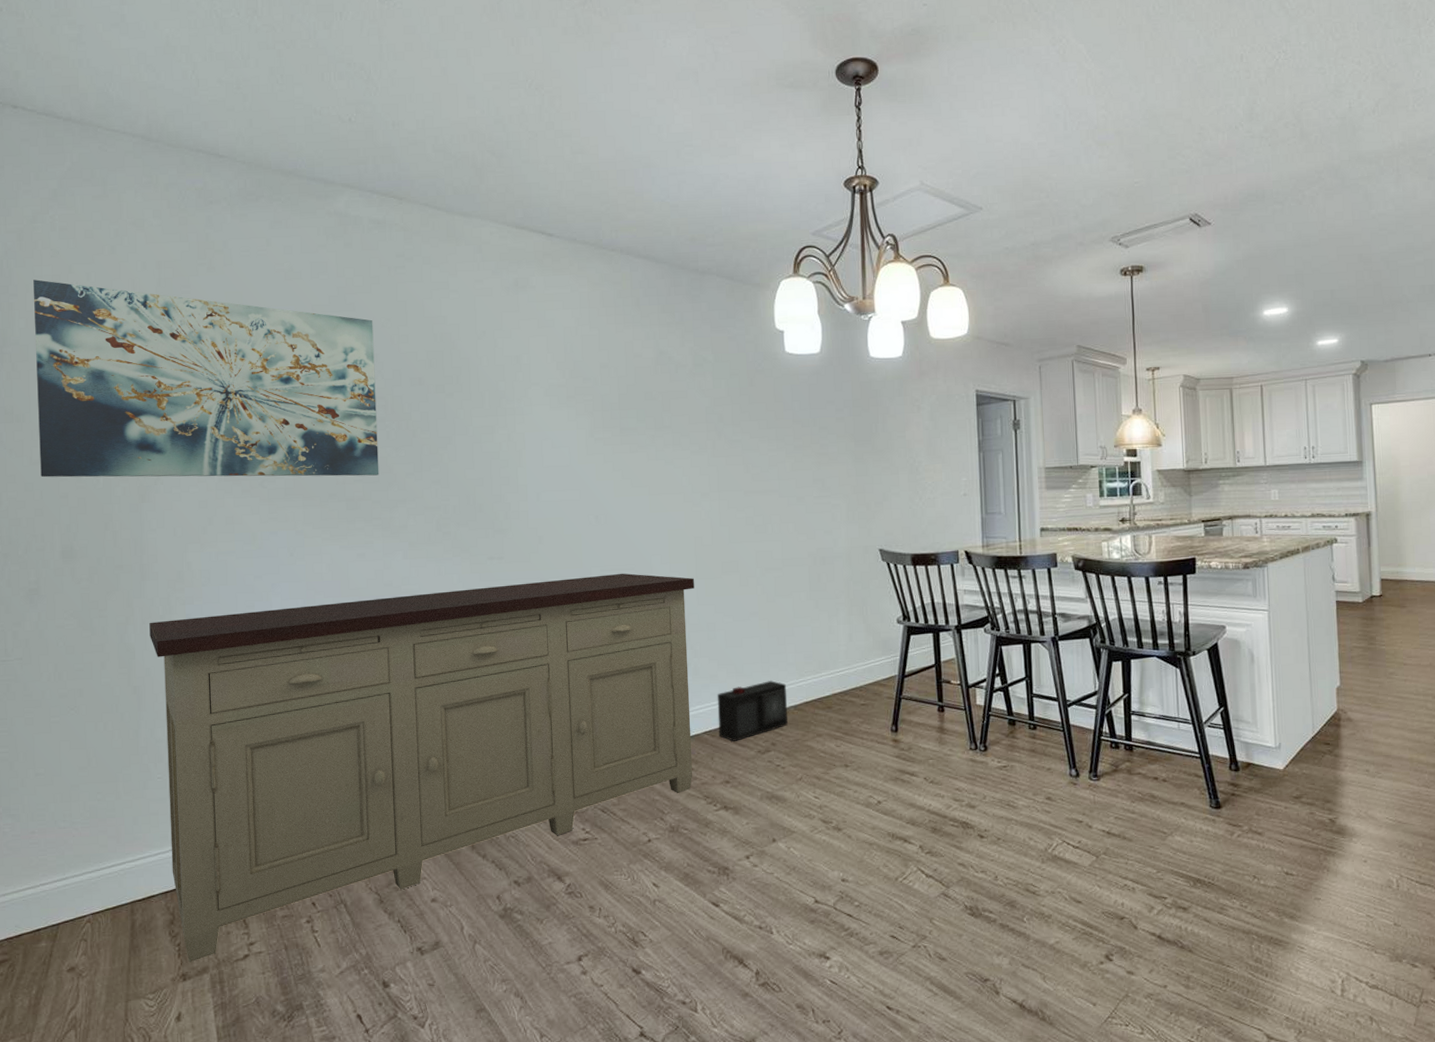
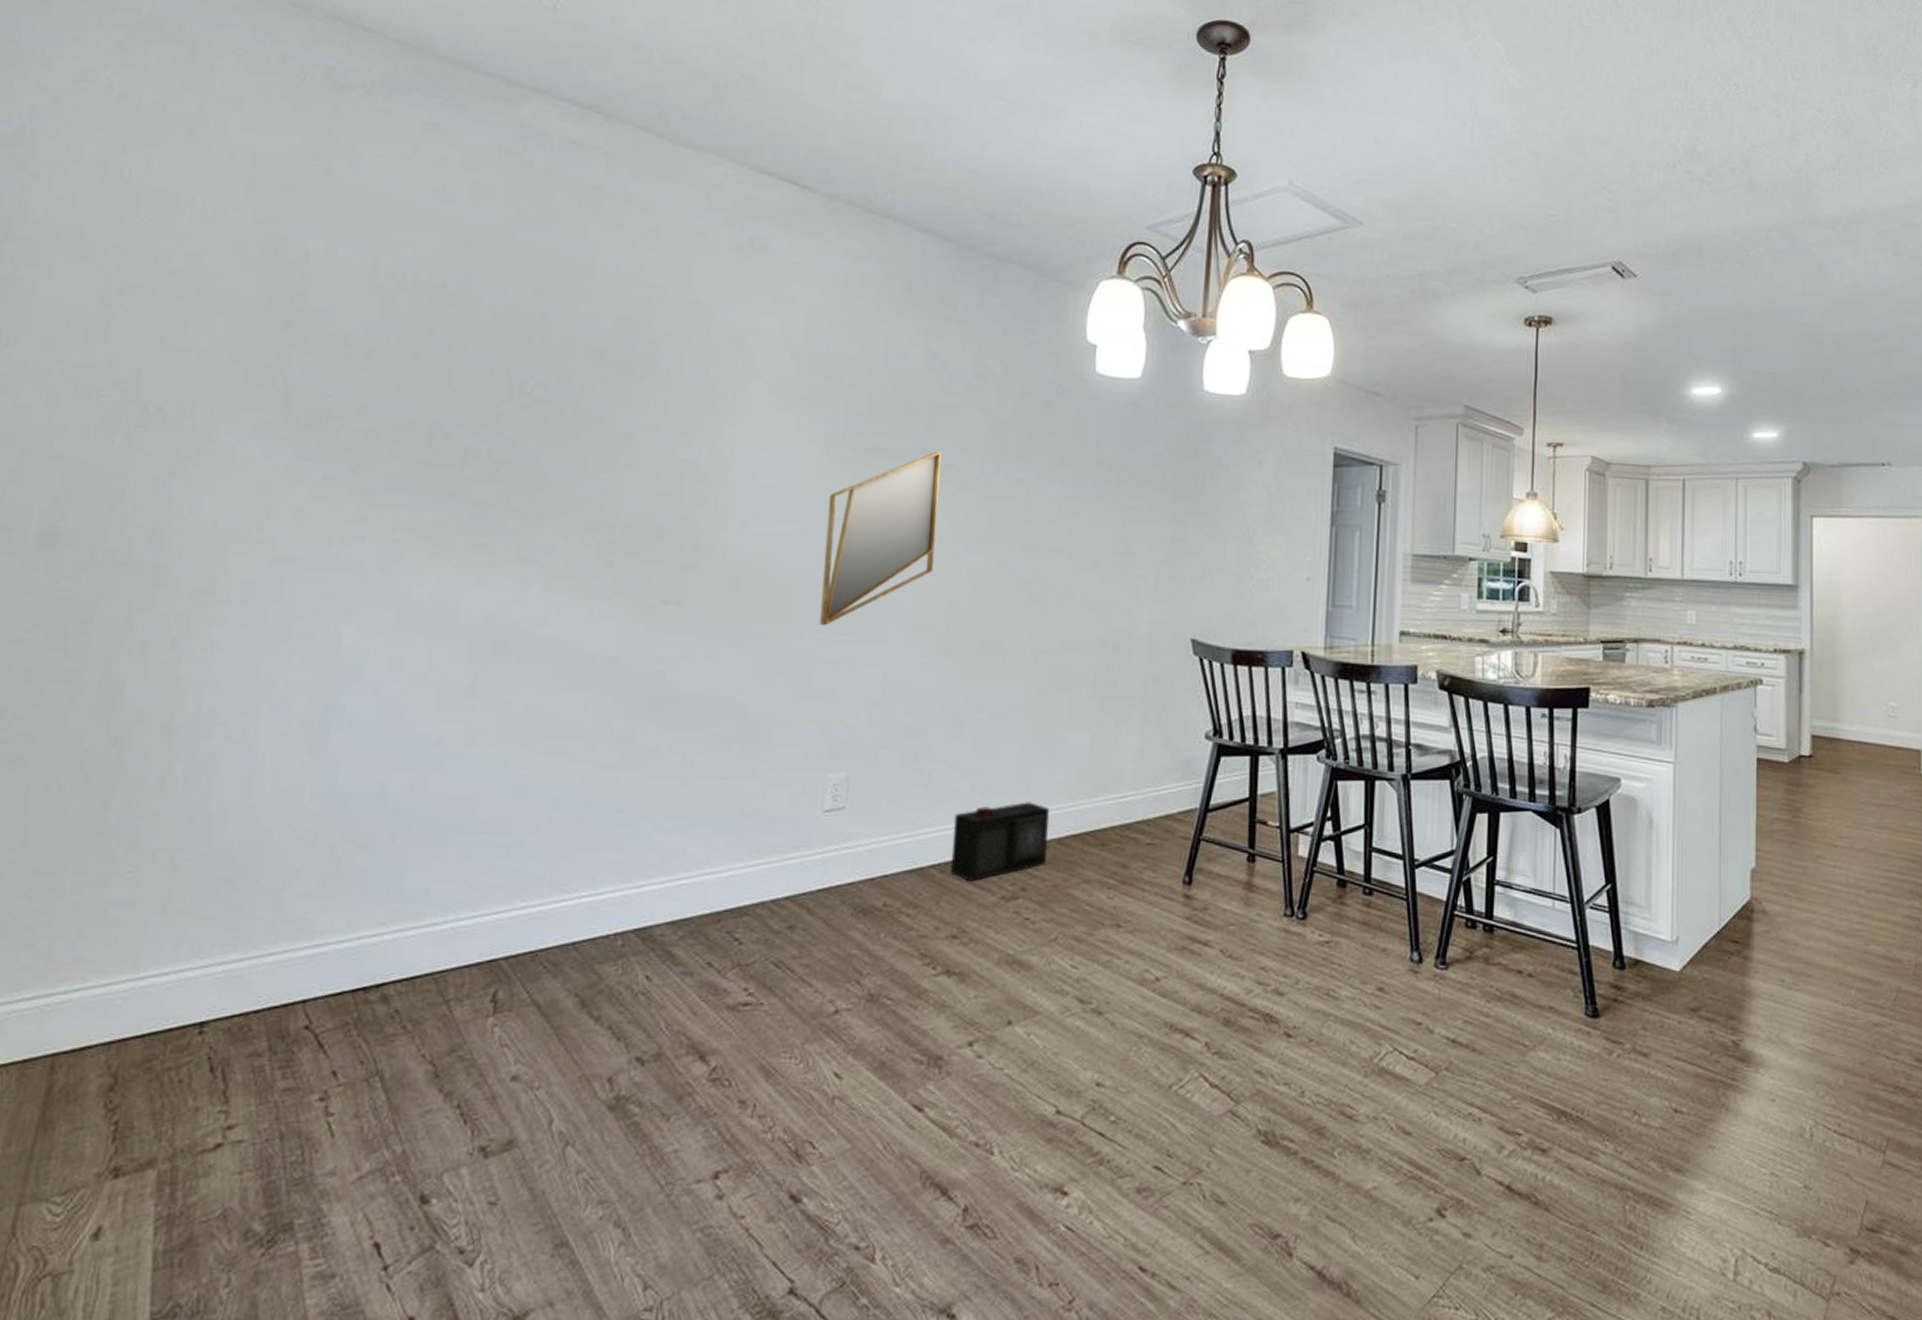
wall art: present [33,279,379,478] -> none [27,157,547,475]
sideboard: present [149,573,694,963] -> none [124,639,941,1151]
home mirror: none [598,426,680,565] -> present [819,451,941,626]

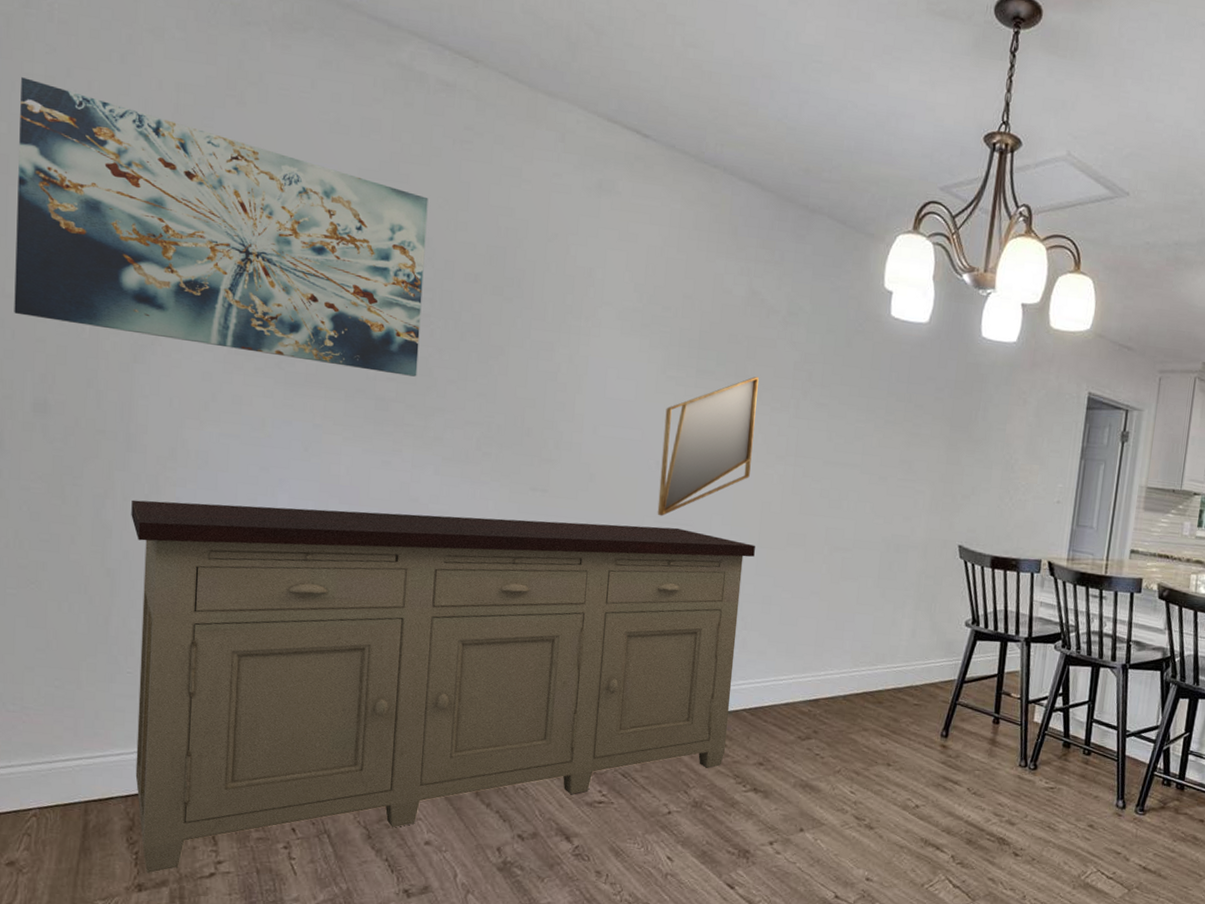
wall art: none [27,157,547,475] -> present [14,77,429,377]
sideboard: none [124,639,941,1151] -> present [131,500,755,874]
speaker: present [950,802,1050,881] -> none [758,665,839,724]

